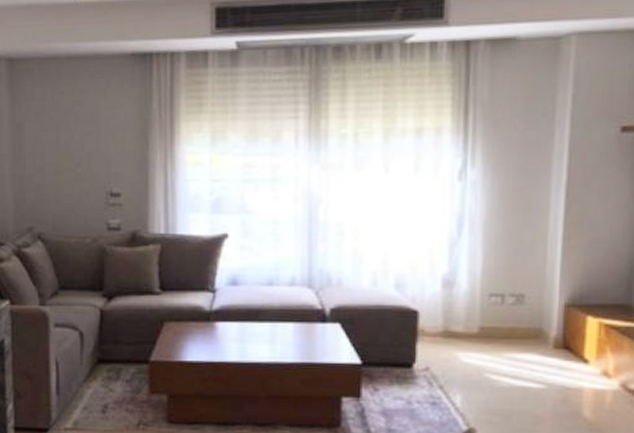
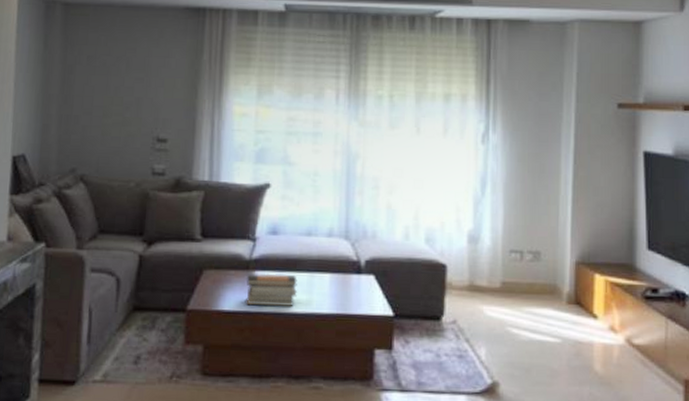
book stack: none [207,324,260,356] -> present [246,273,297,306]

